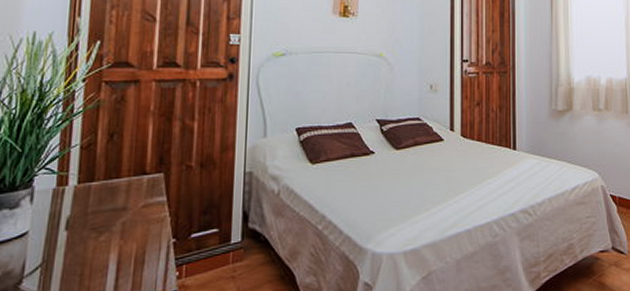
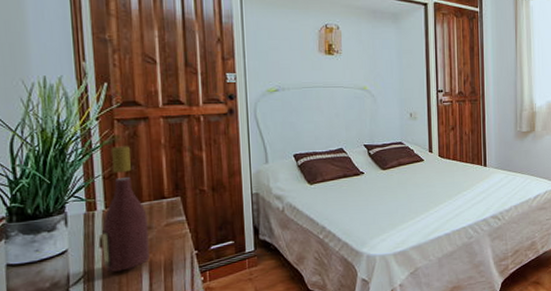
wine bottle: none [66,112,124,261] -> present [101,146,150,272]

